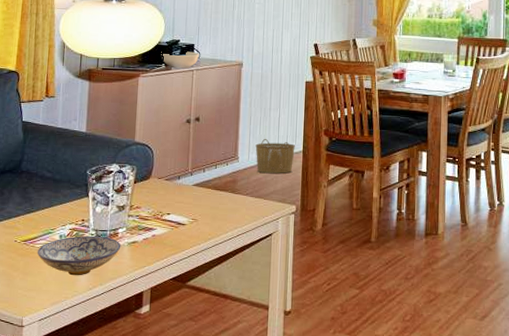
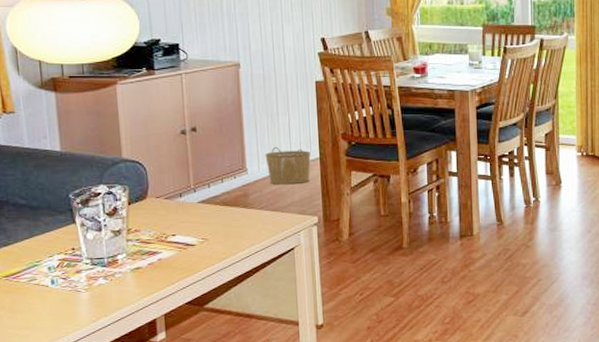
bowl: present [37,235,121,276] -> none [23,264,123,309]
bowl: present [161,51,200,69] -> none [139,52,187,73]

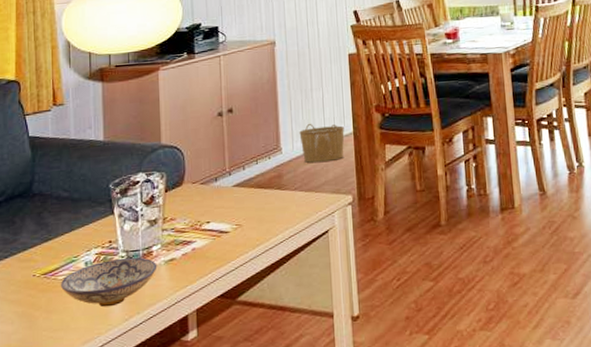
bowl: none [23,264,123,309] -> present [60,257,157,307]

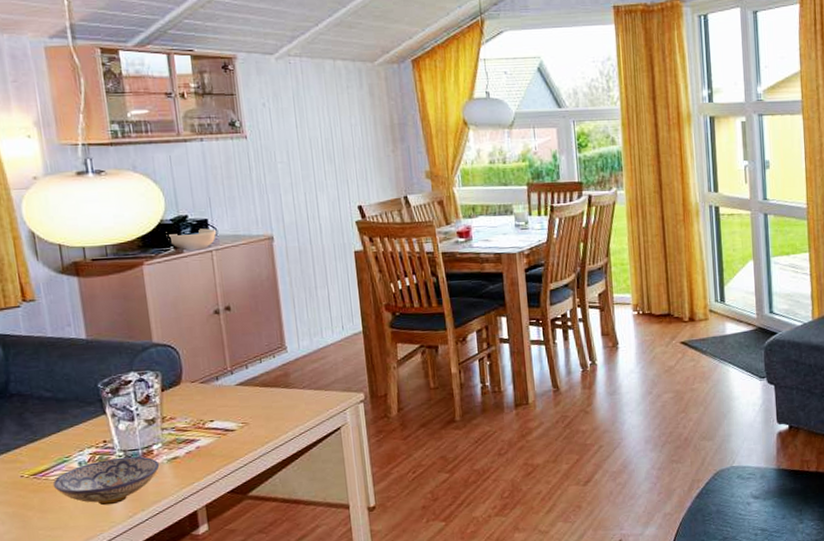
bowl: none [181,35,226,57] -> present [166,228,217,251]
basket: present [299,123,345,163] -> none [305,321,354,362]

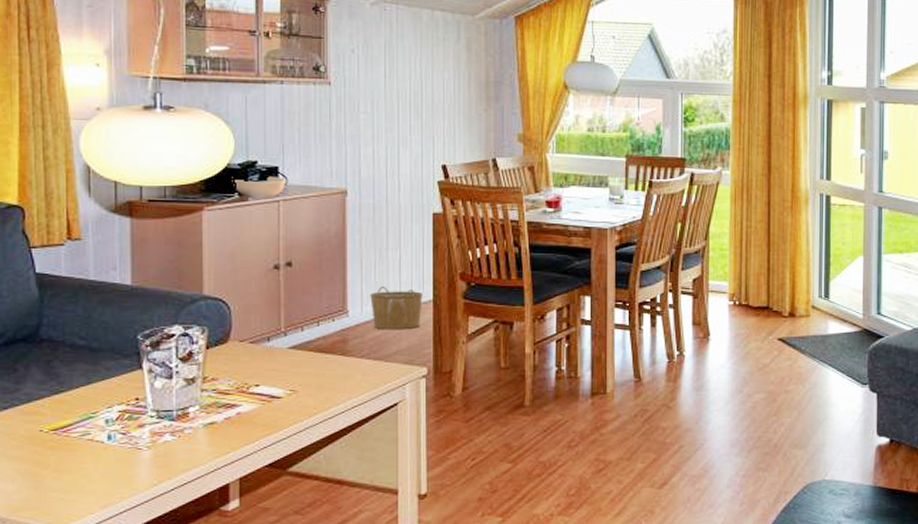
bowl: present [52,456,160,506] -> none [73,417,194,470]
basket: none [305,321,354,362] -> present [370,285,423,330]

